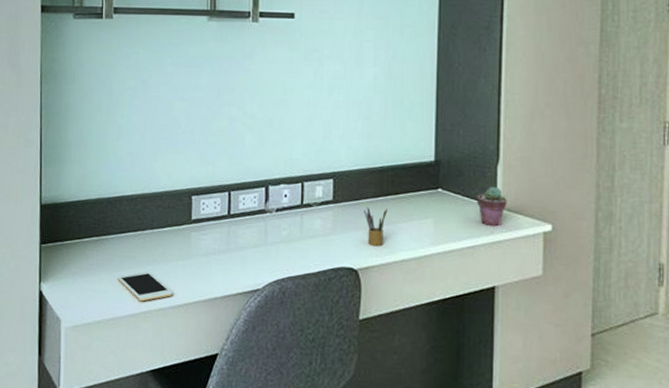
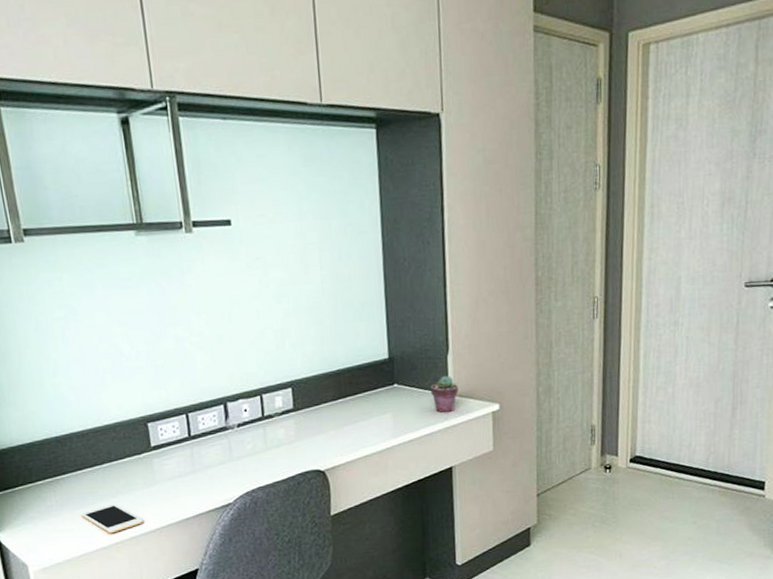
pencil box: present [364,206,387,247] -> none [325,409,348,447]

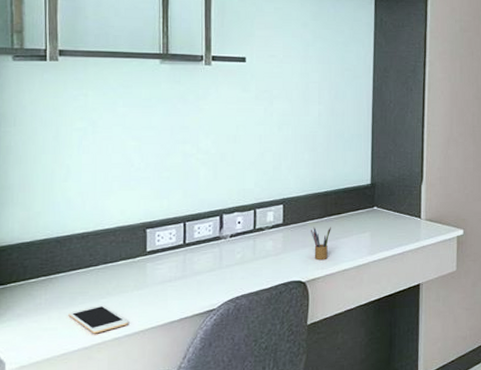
pencil box: none [325,409,348,447] -> present [311,226,331,261]
potted succulent: present [431,376,459,413] -> none [406,202,429,235]

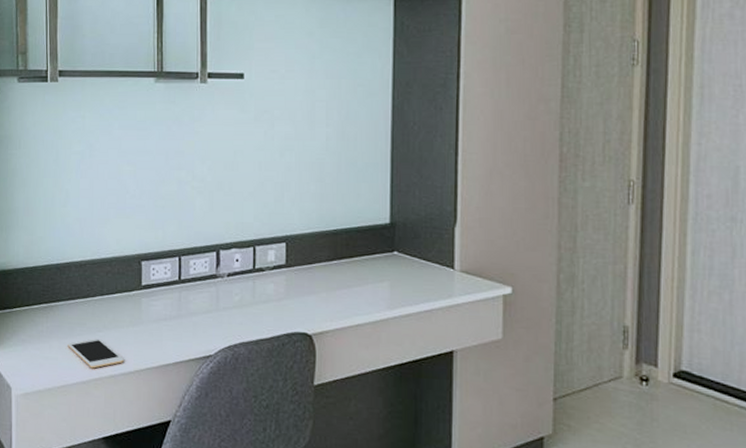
pencil box: present [311,226,331,261] -> none [318,270,342,311]

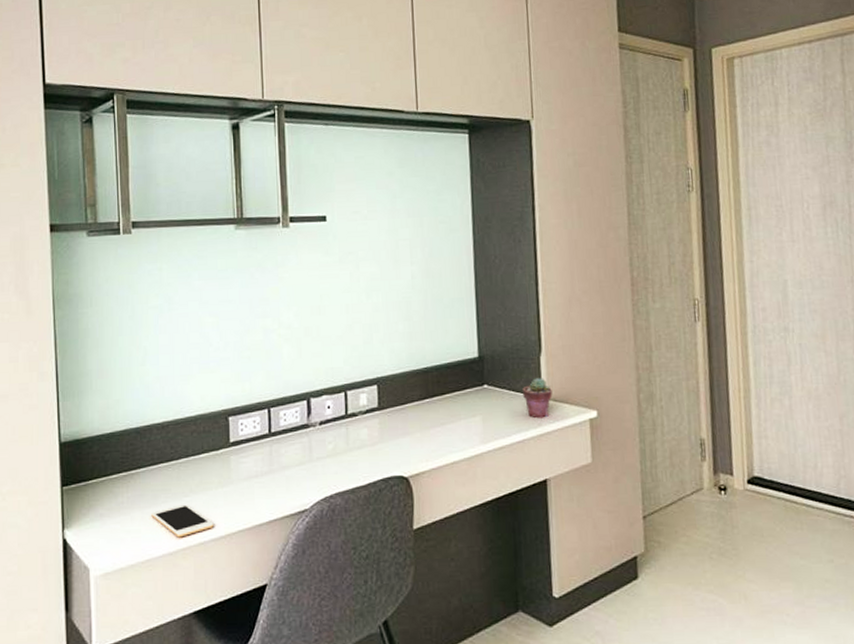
potted succulent: none [434,249,465,290] -> present [523,378,553,419]

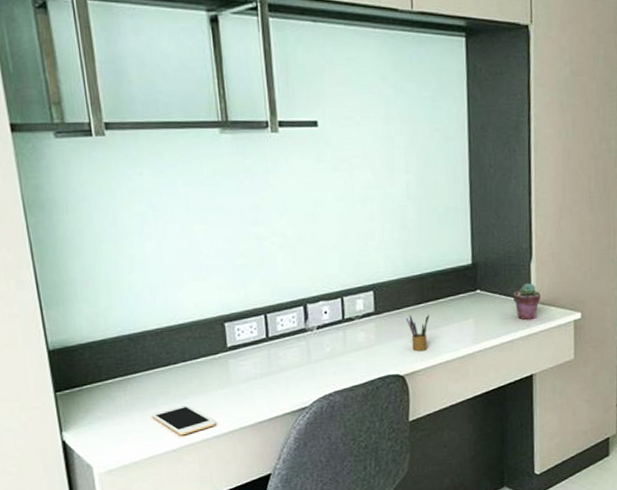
pencil box: none [411,410,435,451] -> present [406,314,429,352]

